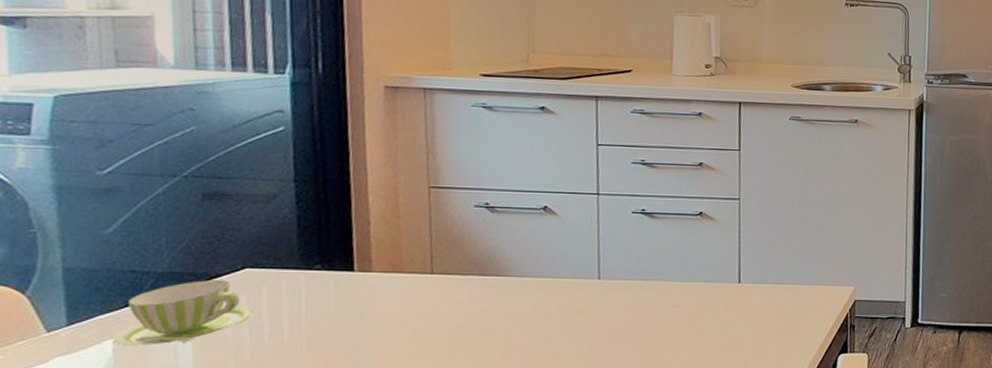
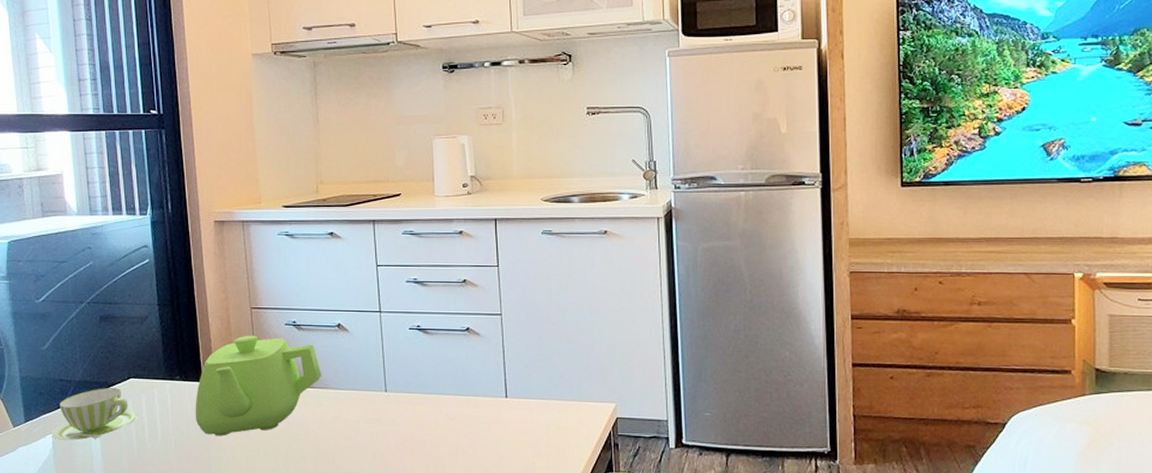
teapot: none [340,217,520,333] -> present [195,335,322,436]

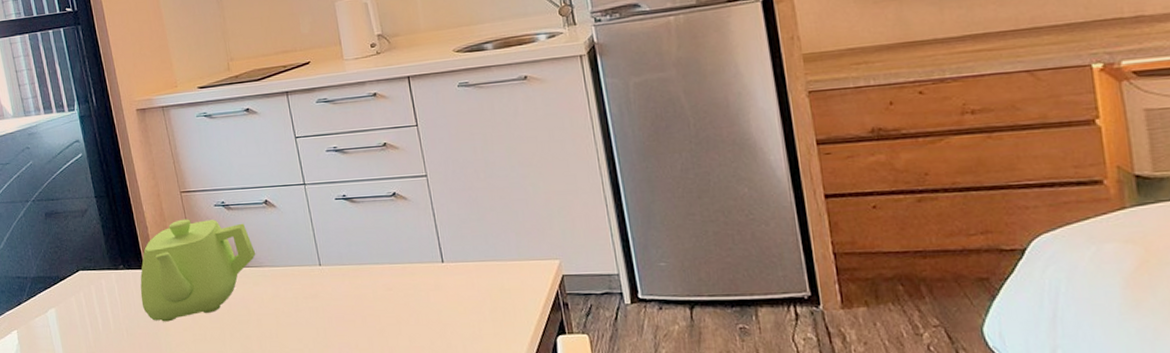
cup: present [51,388,137,440] -> none [16,281,89,335]

